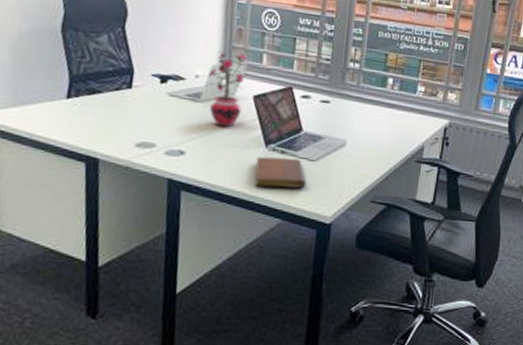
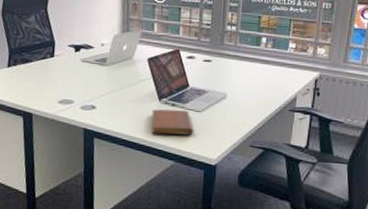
potted plant: present [205,51,248,128] -> none [109,23,142,86]

